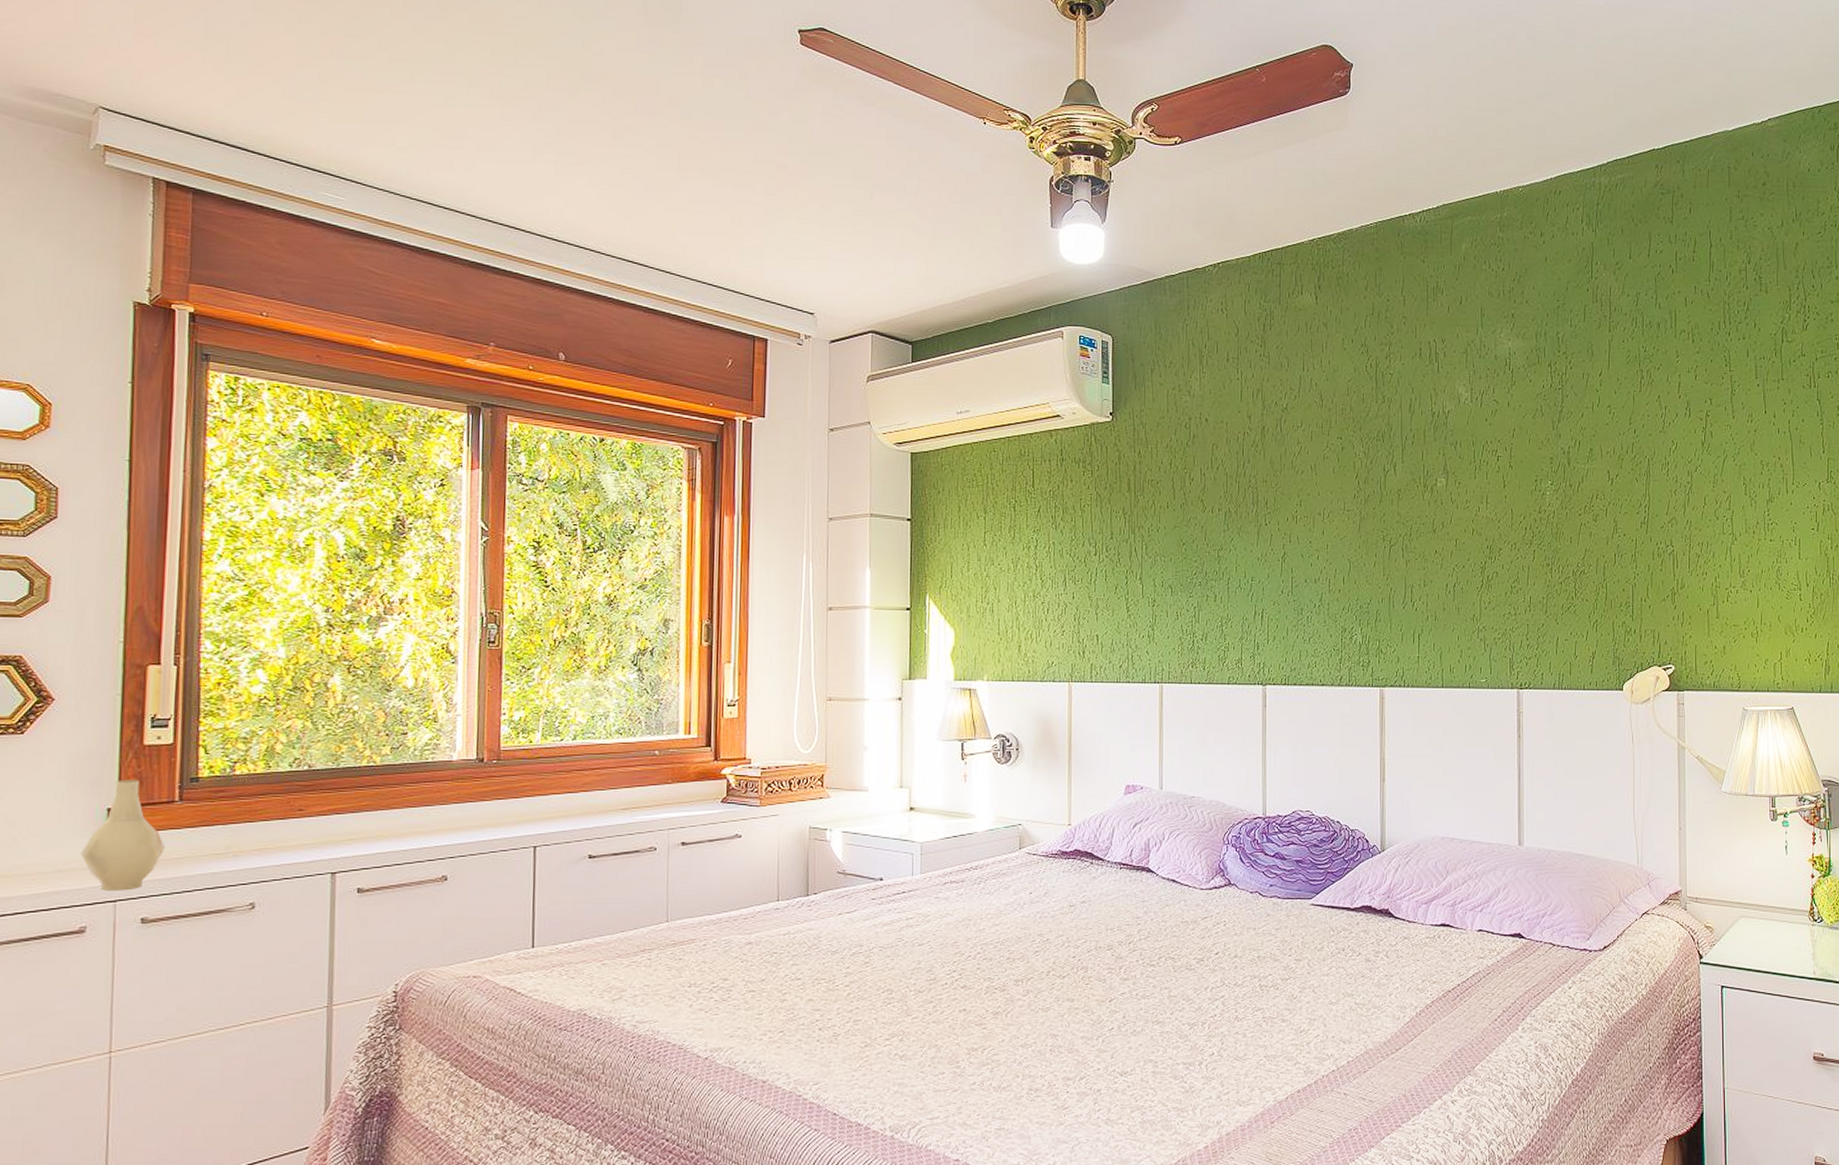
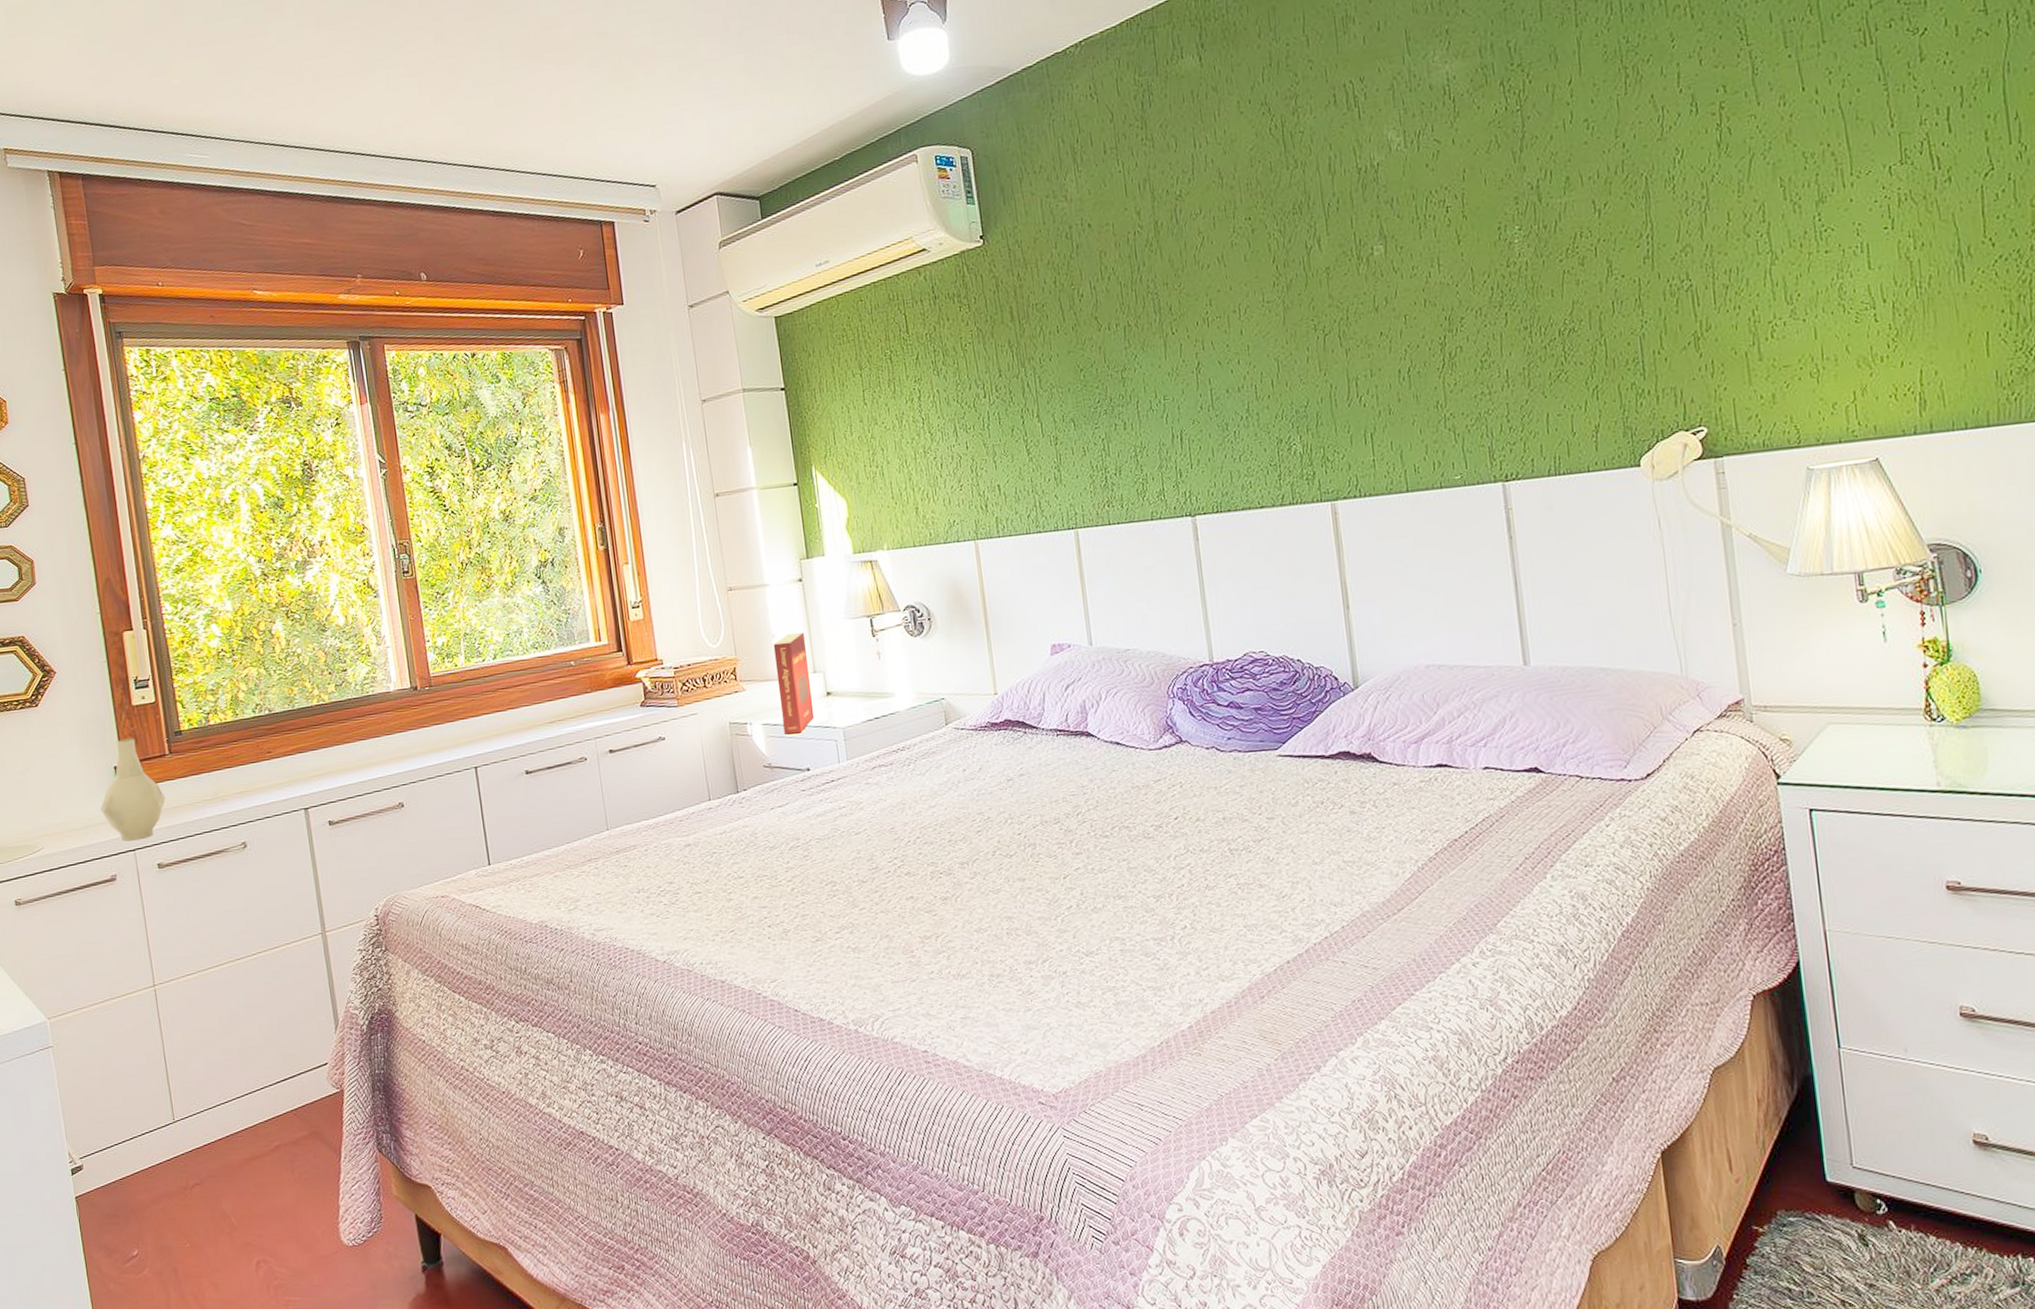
book: none [862,747,897,844] -> present [773,632,815,735]

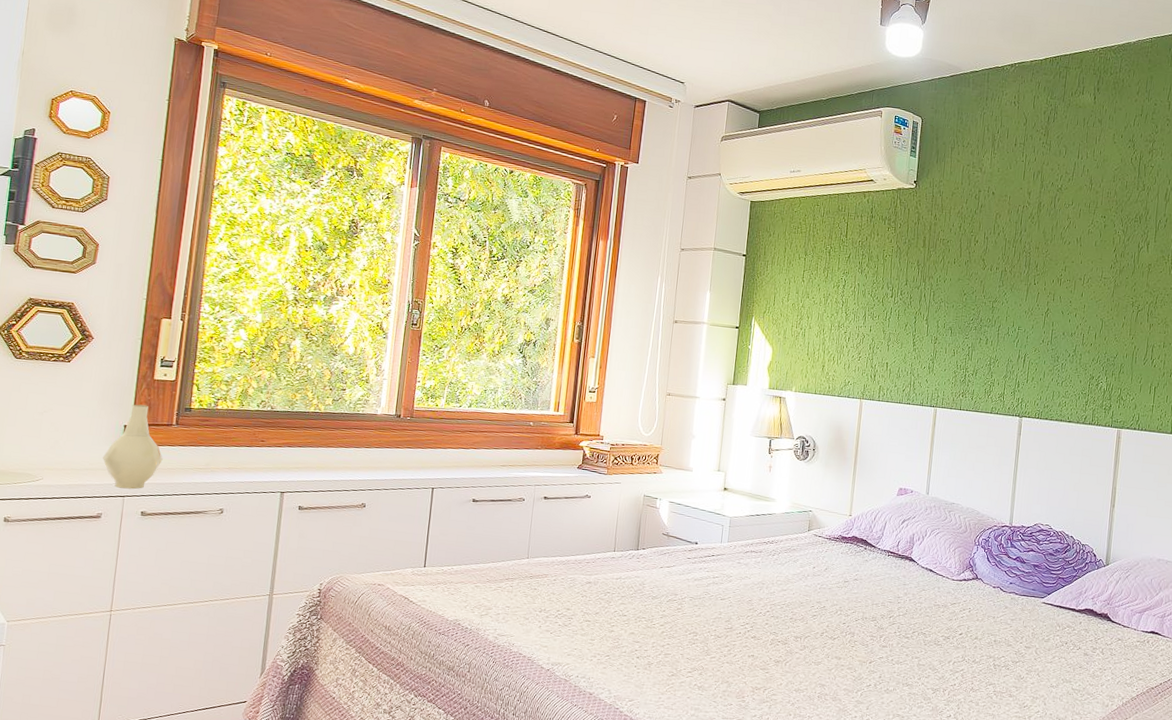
book: present [773,632,815,735] -> none [685,437,718,515]

